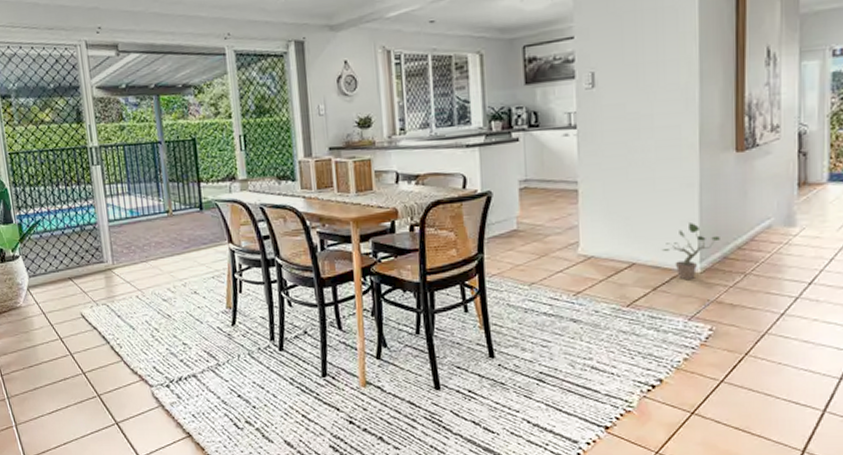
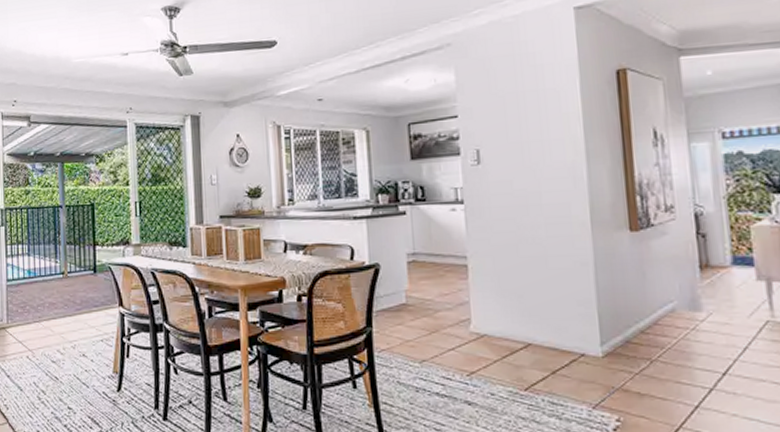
potted plant: present [661,223,720,279] -> none [558,303,620,363]

